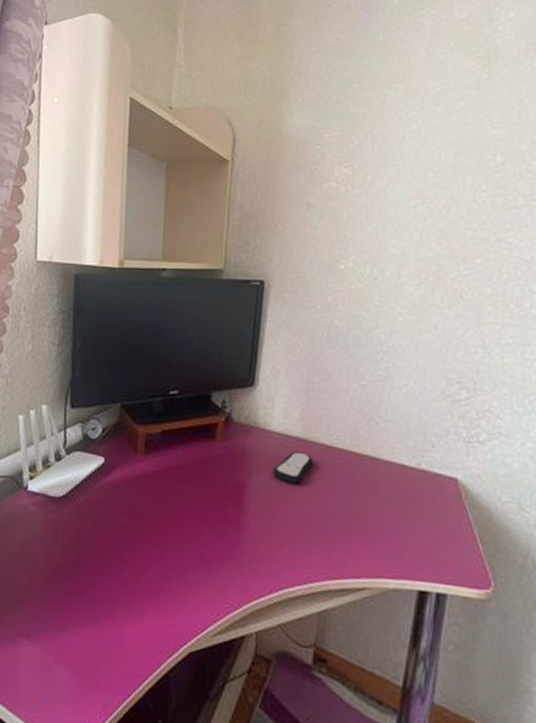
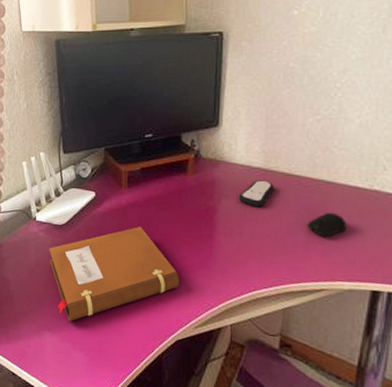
notebook: none [38,503,198,626] -> present [49,227,180,321]
computer mouse: none [347,493,392,524] -> present [306,212,347,237]

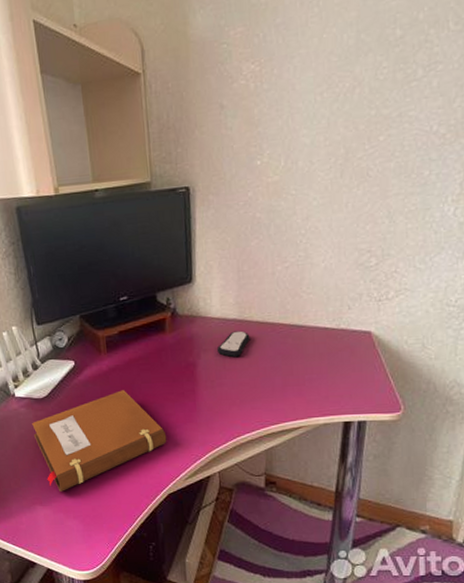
computer mouse: present [306,212,347,237] -> none [282,354,319,378]

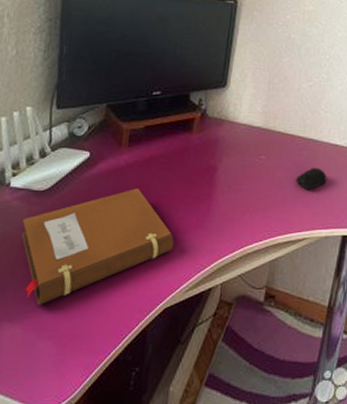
remote control: present [216,330,250,358] -> none [238,138,271,165]
computer mouse: none [282,354,319,378] -> present [295,167,327,190]

